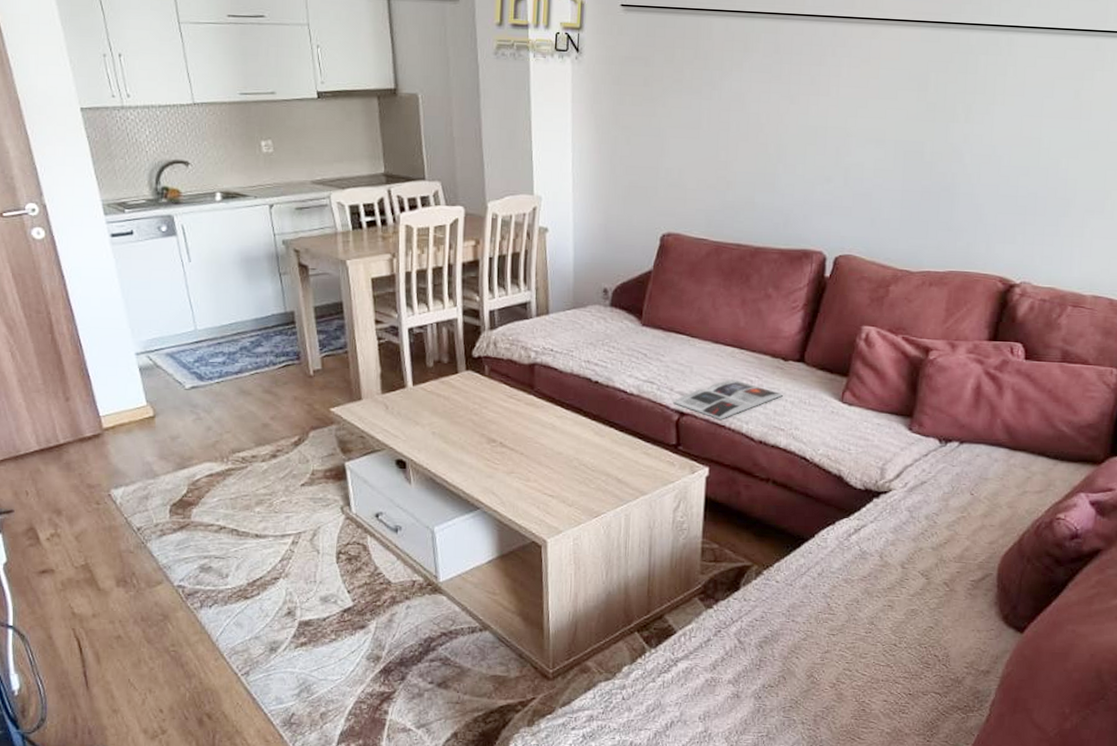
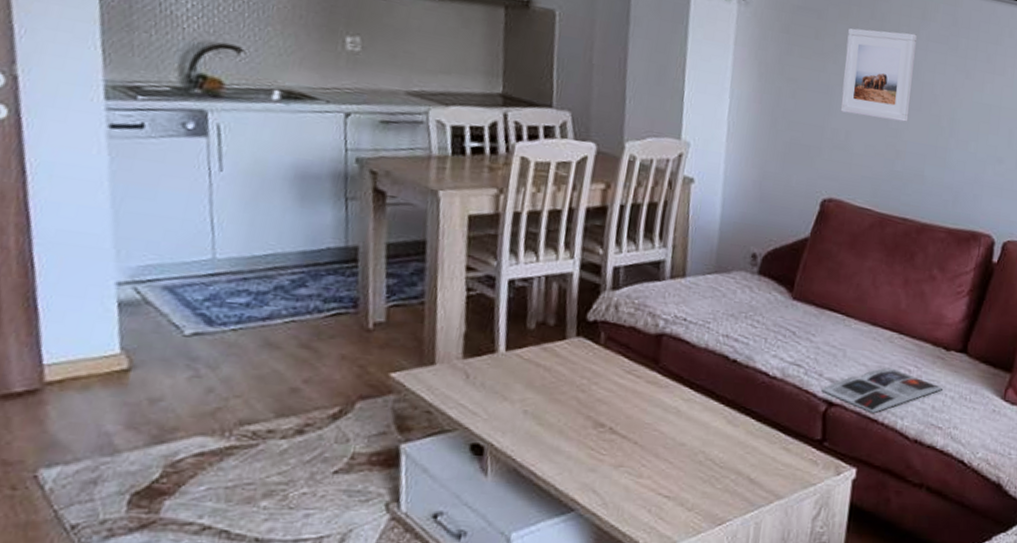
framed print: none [672,67,740,154] -> present [840,28,917,122]

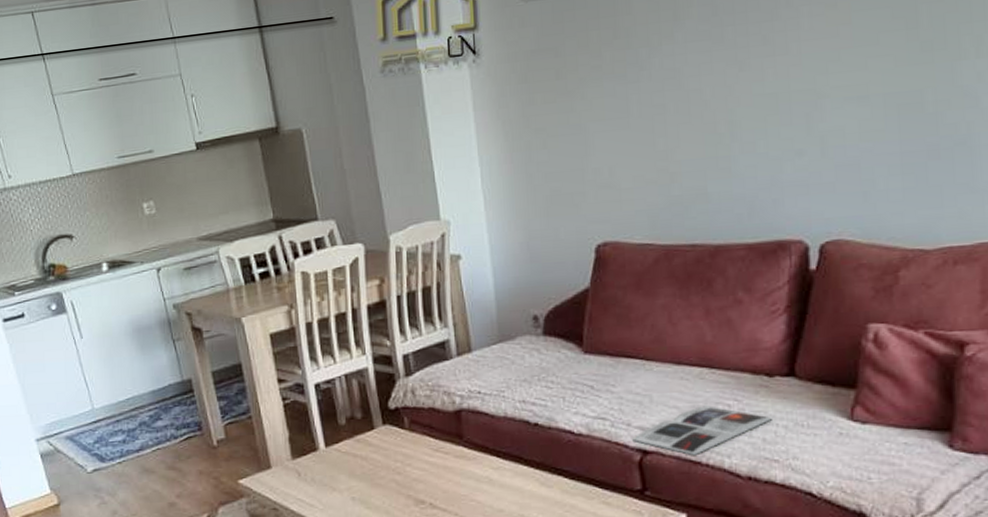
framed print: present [840,28,917,122] -> none [590,39,678,149]

